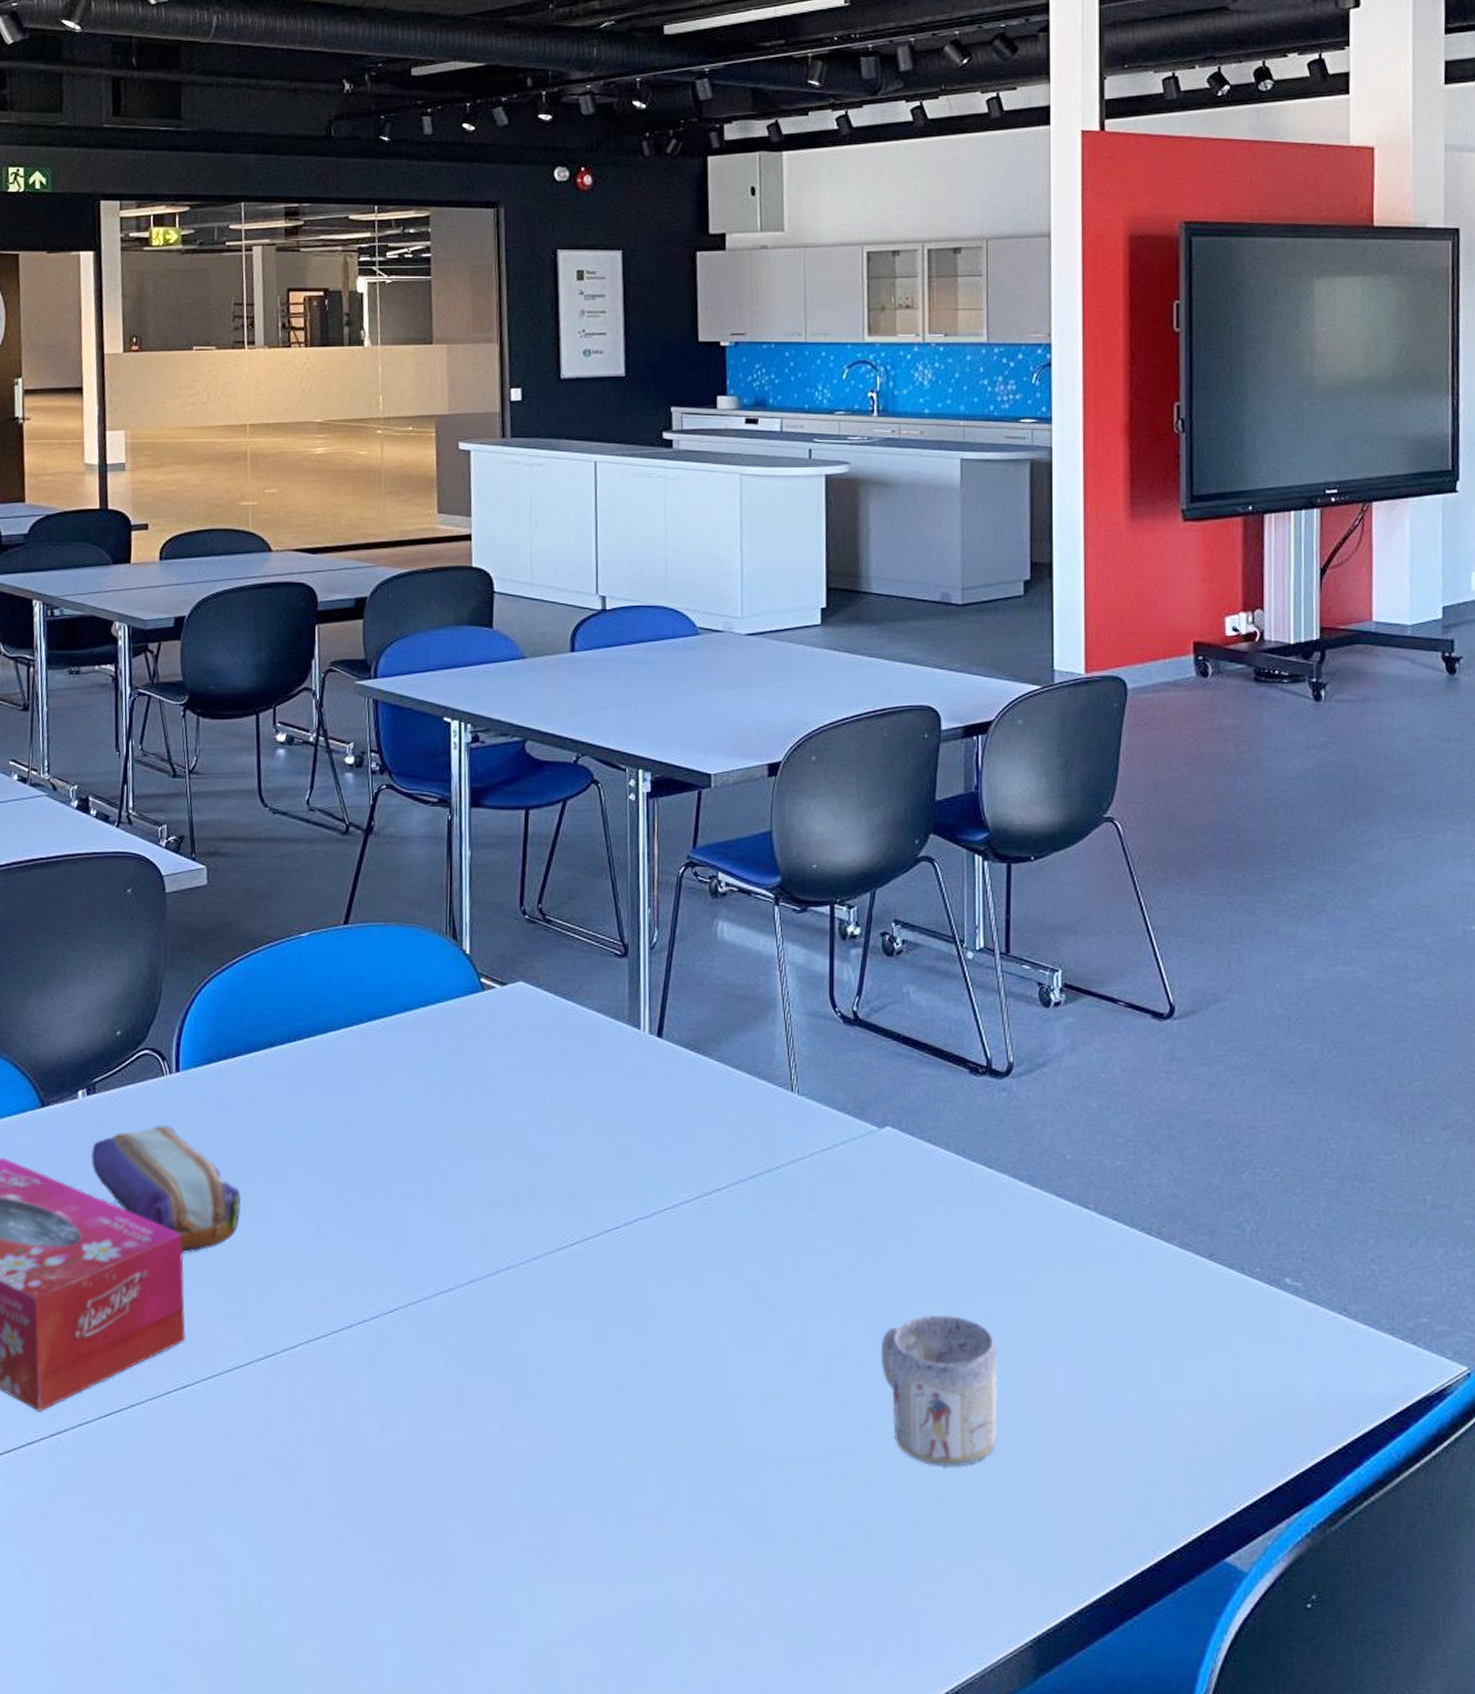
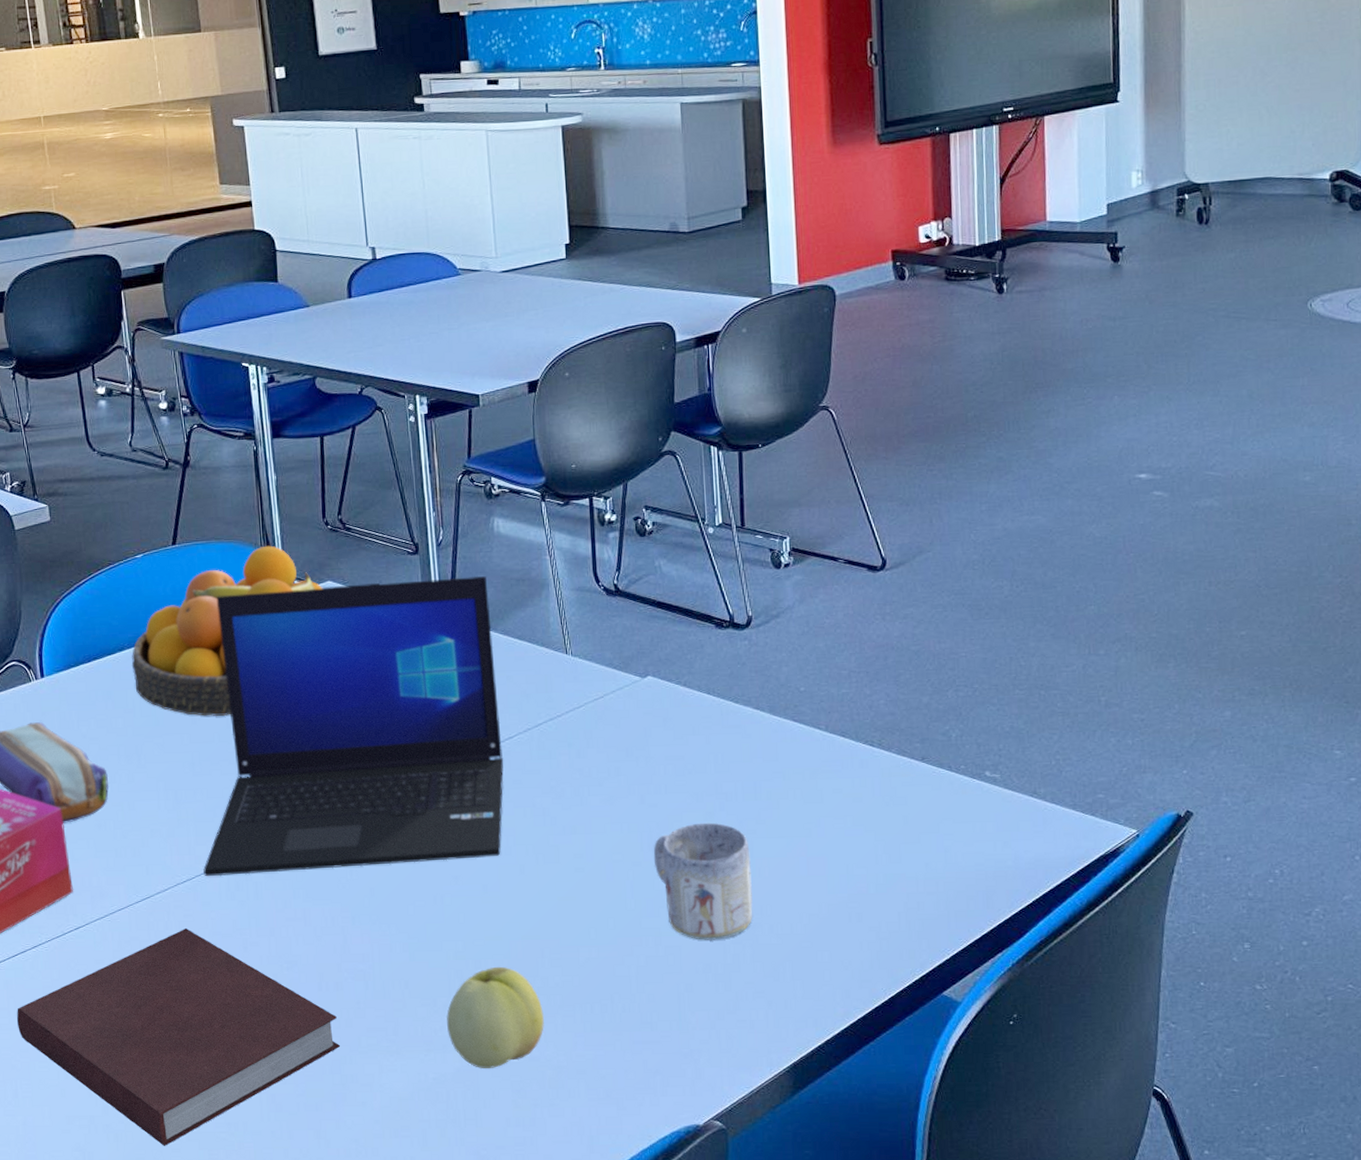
notebook: none [100,1398,486,1679] -> present [17,928,341,1146]
fruit bowl: none [282,933,513,1135] -> present [131,545,323,716]
laptop: none [342,987,710,1338] -> present [203,575,504,877]
apple: none [617,1478,737,1612] -> present [447,966,545,1069]

